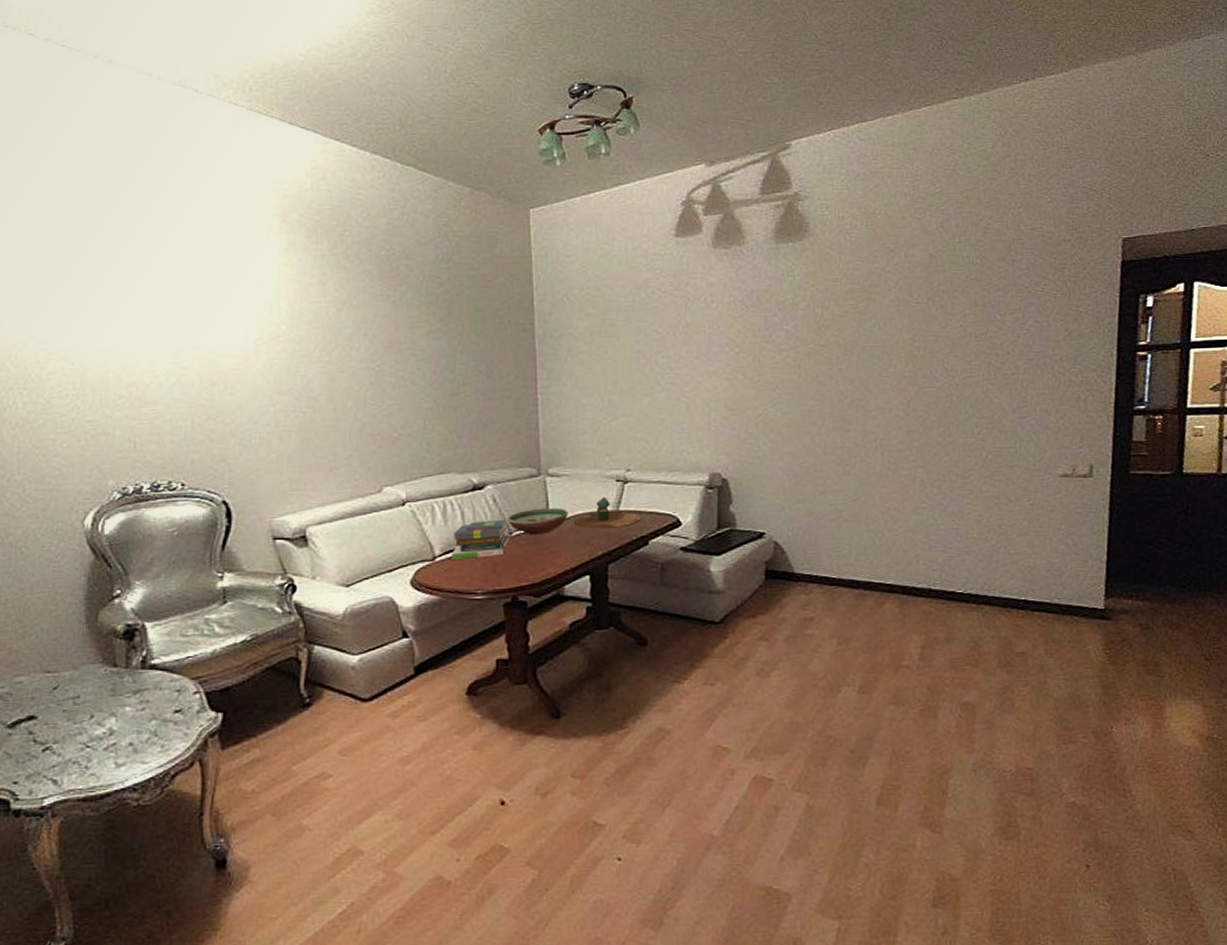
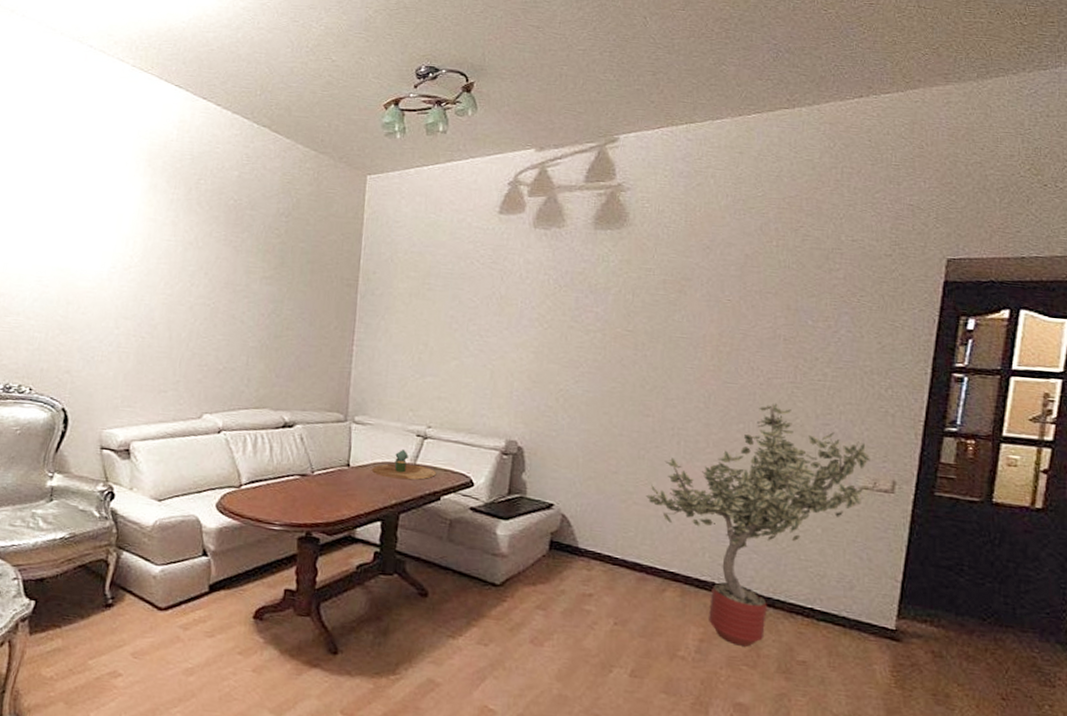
books: present [451,519,509,561] -> none [255,456,311,492]
decorative bowl: present [507,507,569,534] -> none [311,452,369,477]
potted tree: none [855,402,1067,647] -> present [645,403,870,647]

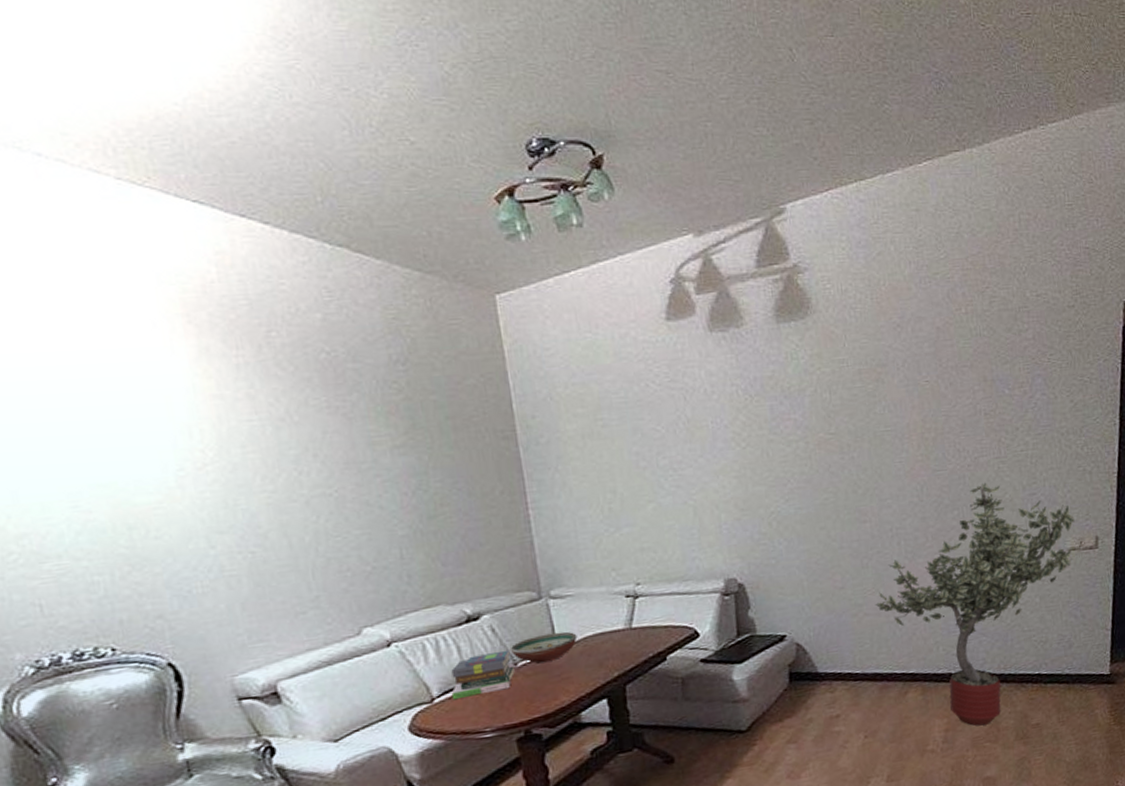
books: none [255,456,311,492] -> present [451,650,515,700]
decorative bowl: none [311,452,369,477] -> present [510,631,578,663]
decorative tray: present [371,449,436,481] -> none [583,614,656,651]

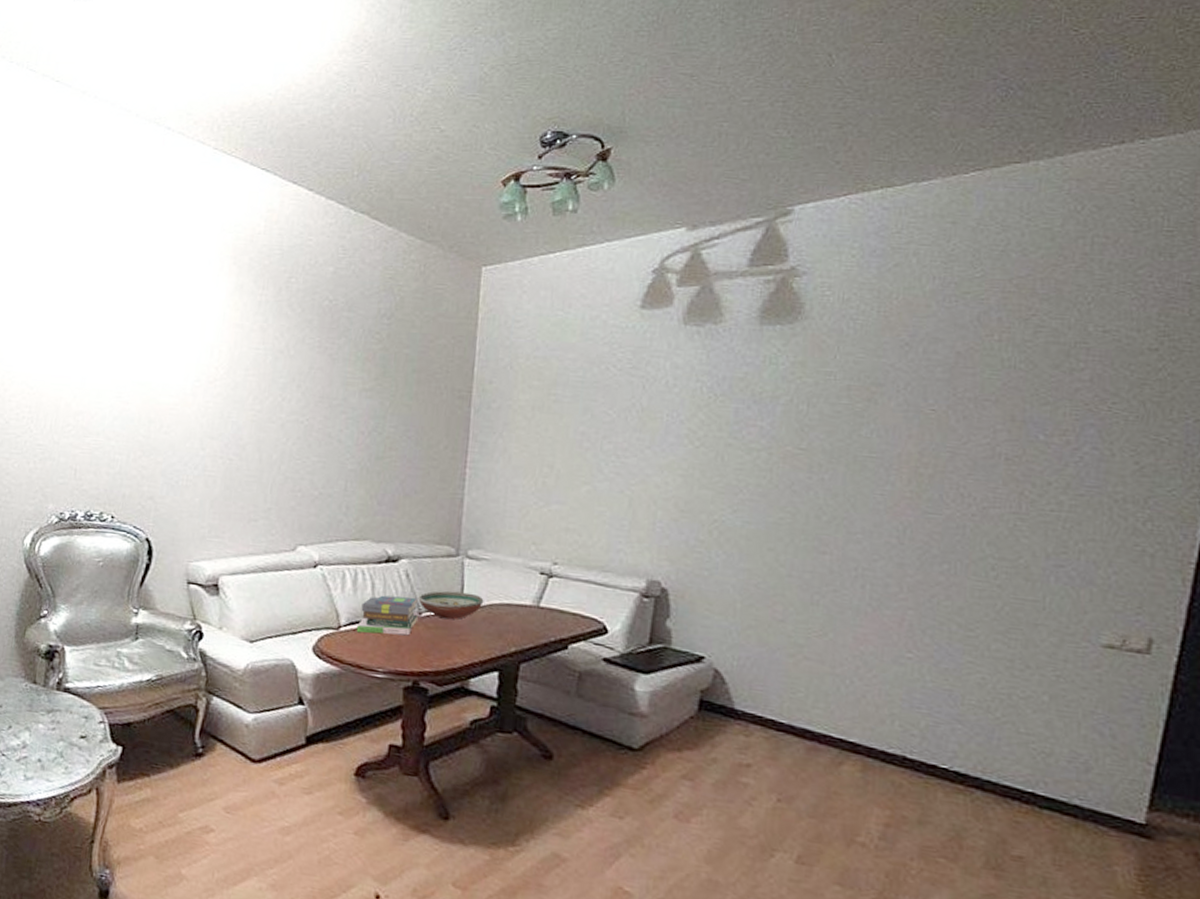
potted tree: present [875,482,1075,726] -> none [819,538,1119,836]

